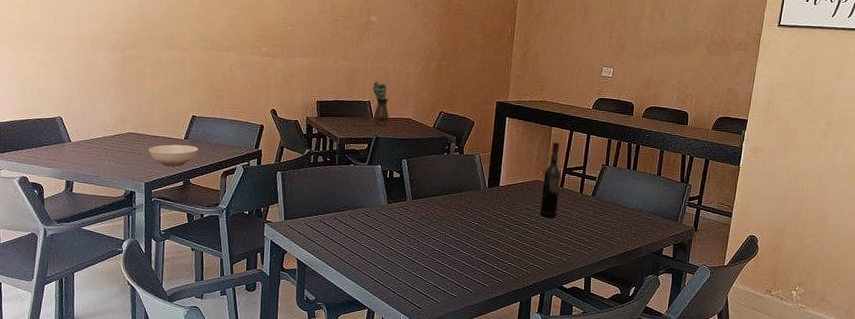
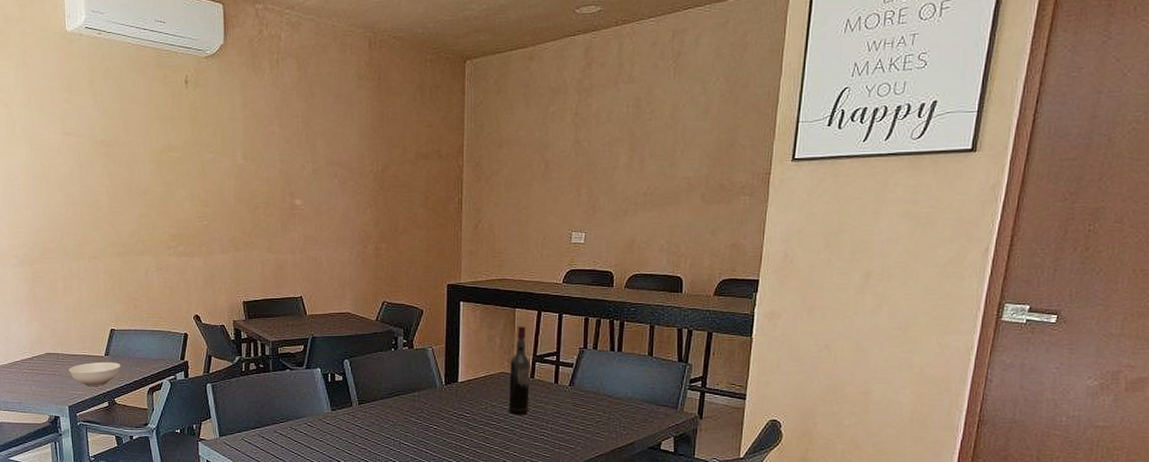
vase: present [372,80,389,126] -> none [303,273,325,324]

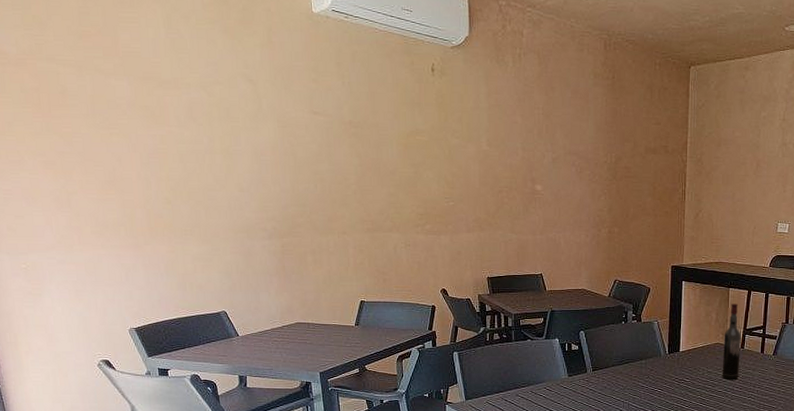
bowl: present [68,361,121,387] -> none [319,331,371,355]

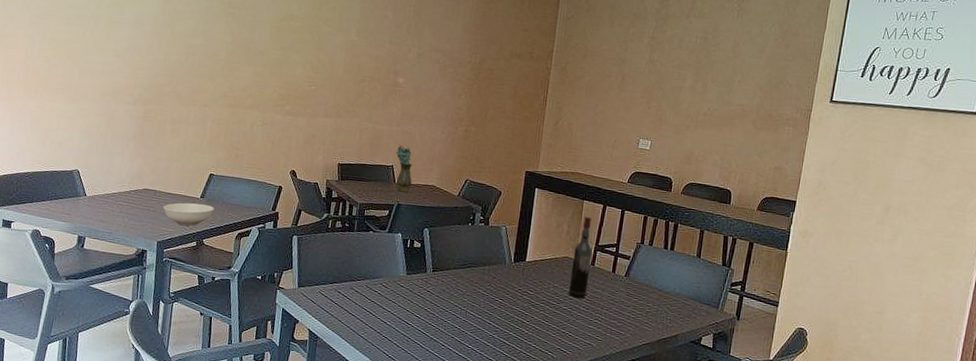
bowl: none [319,331,371,355] -> present [163,202,214,226]
vase: none [543,252,563,299] -> present [395,144,413,193]

